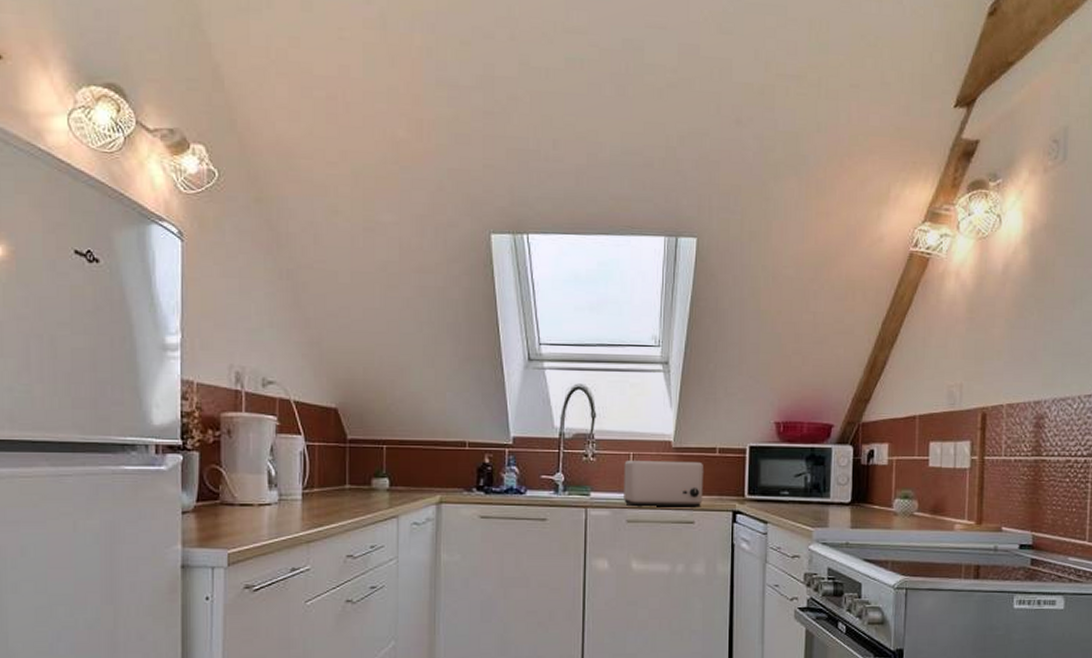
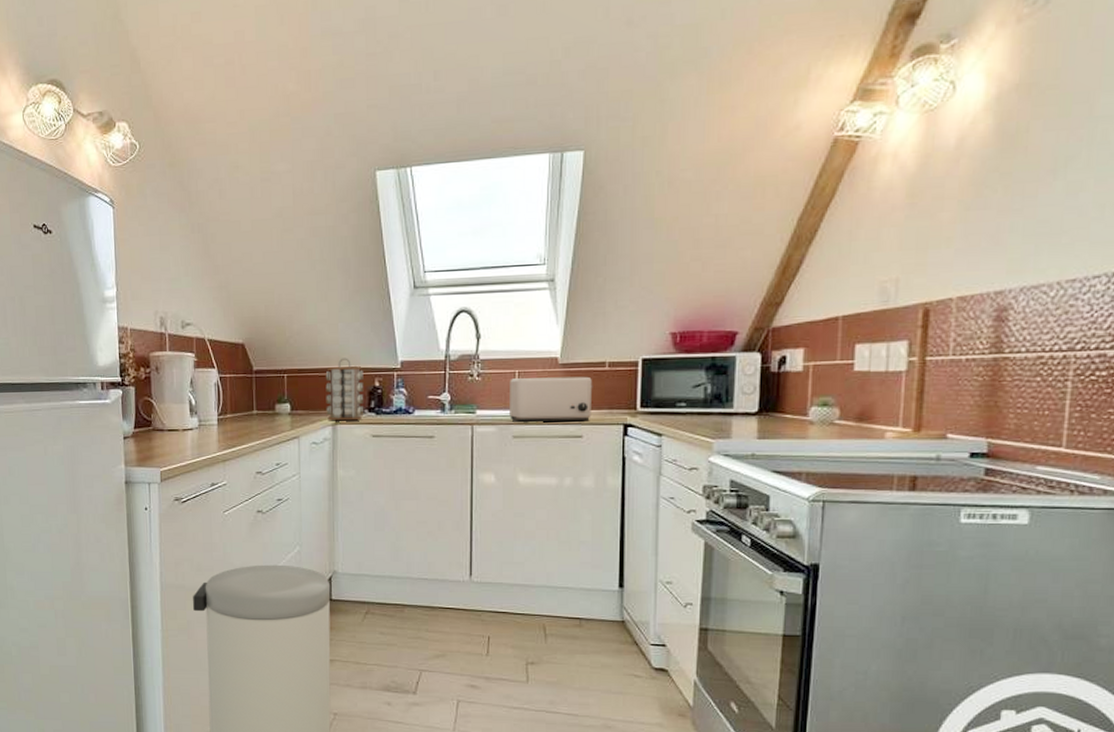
spice rack: none [430,430,472,500] -> present [325,358,364,421]

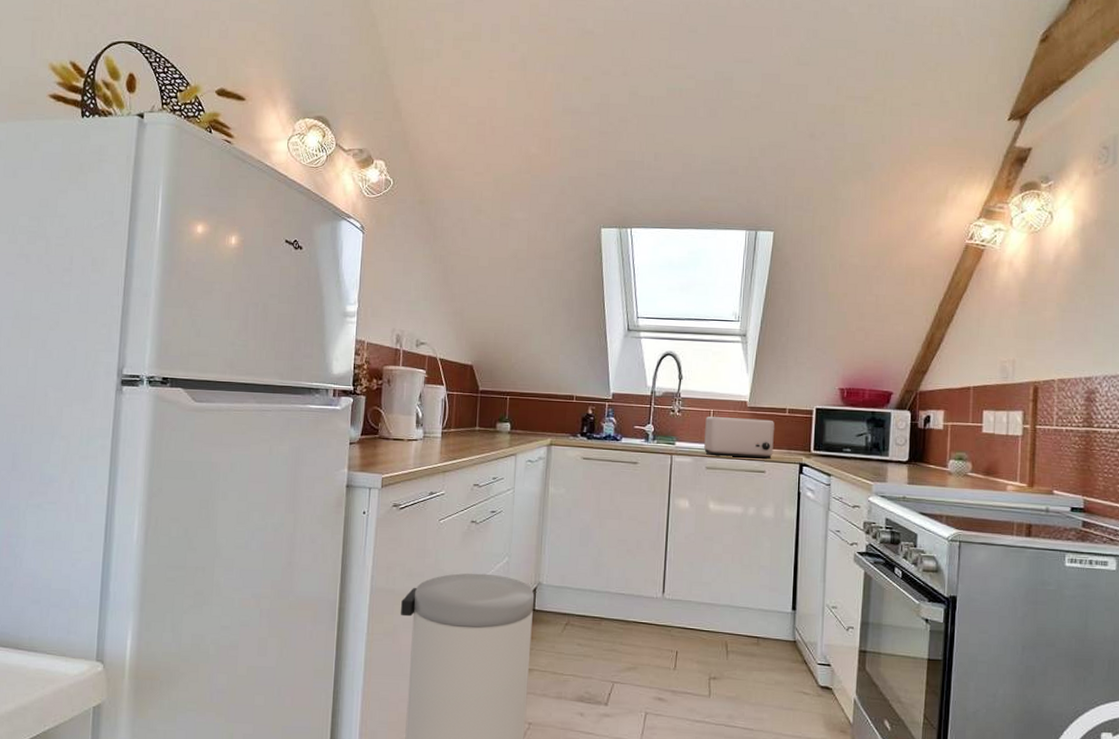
spice rack: present [325,358,364,421] -> none [543,386,579,443]

